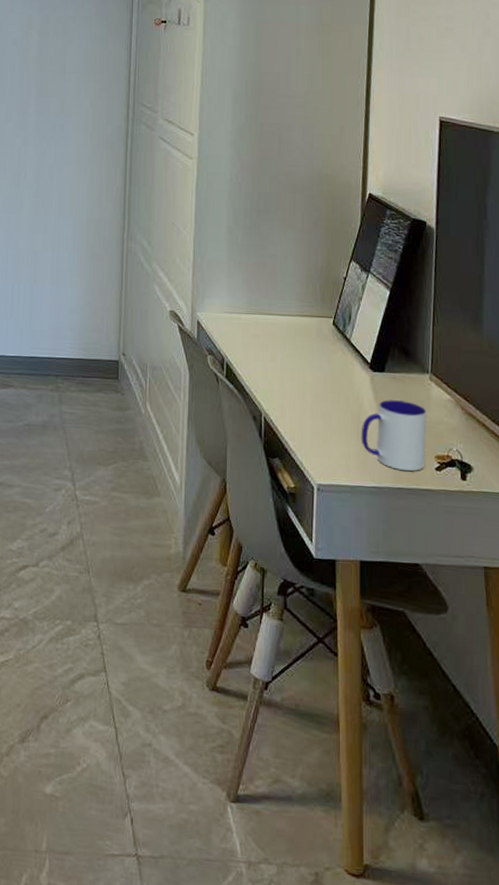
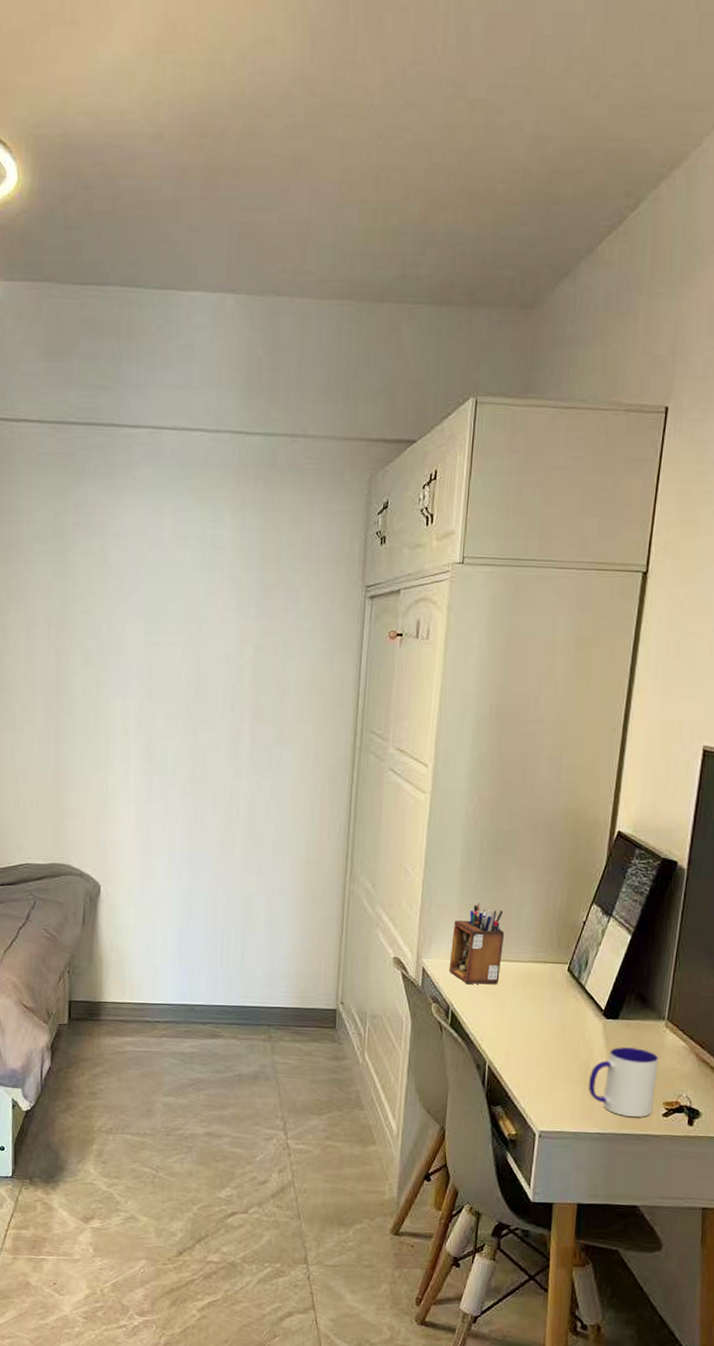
desk organizer: none [222,259,272,338] -> present [449,903,505,985]

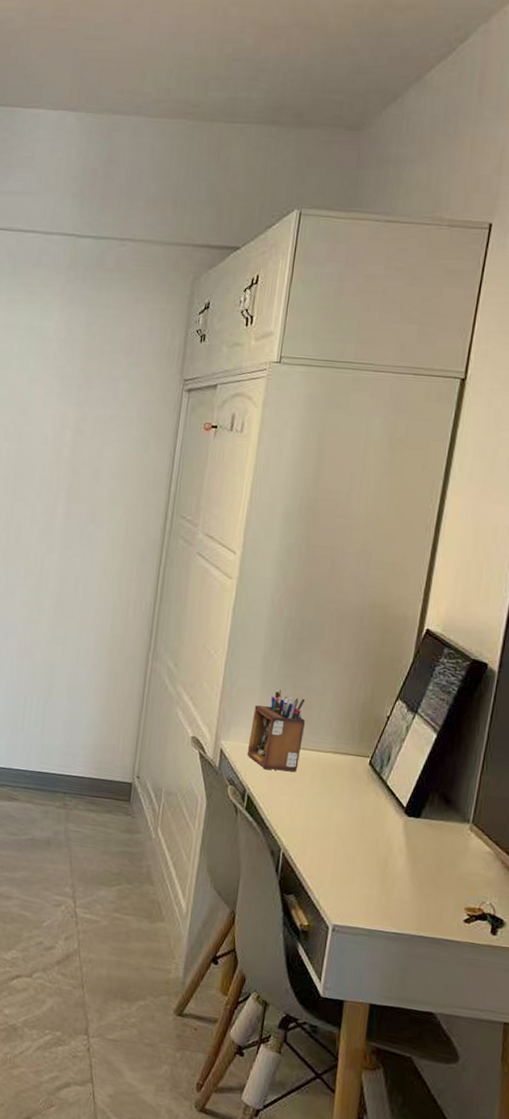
mug: present [588,1047,659,1117] -> none [386,846,462,921]

